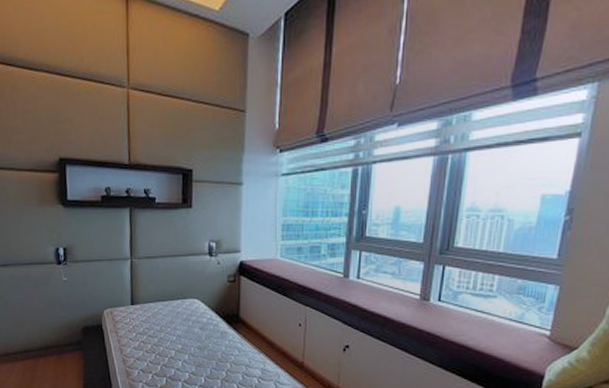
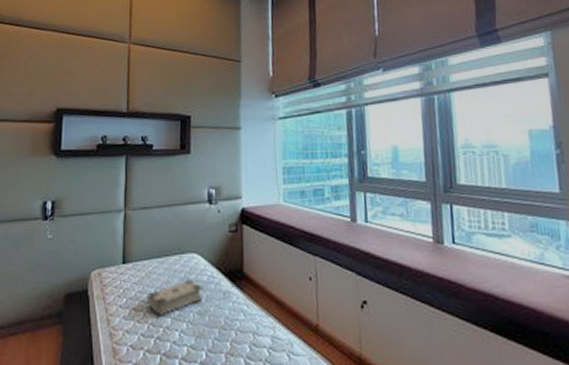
book: none [154,319,203,349] -> present [148,278,203,317]

